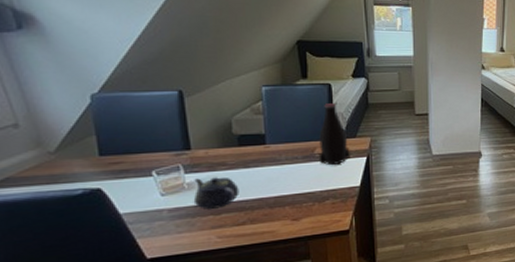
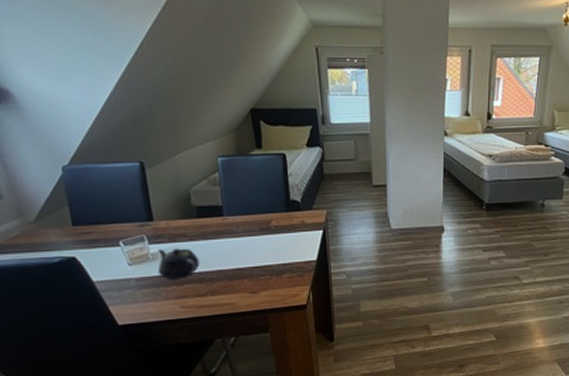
bottle: present [318,103,350,166] -> none [275,174,306,239]

